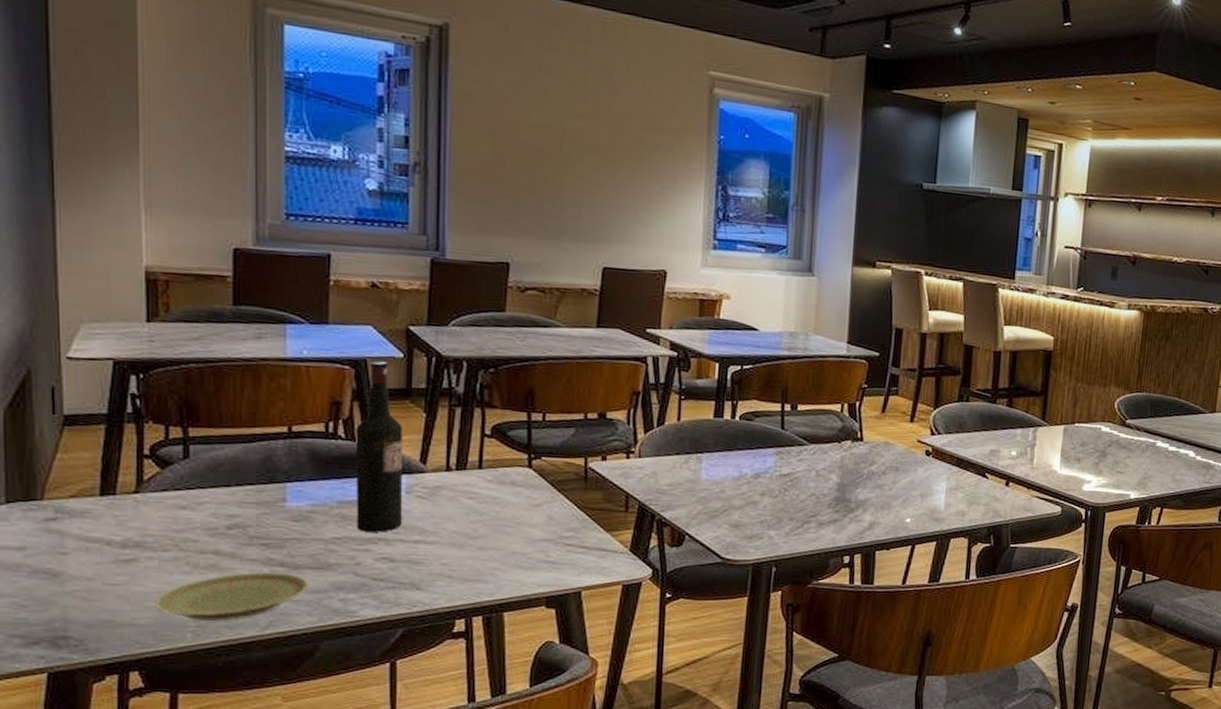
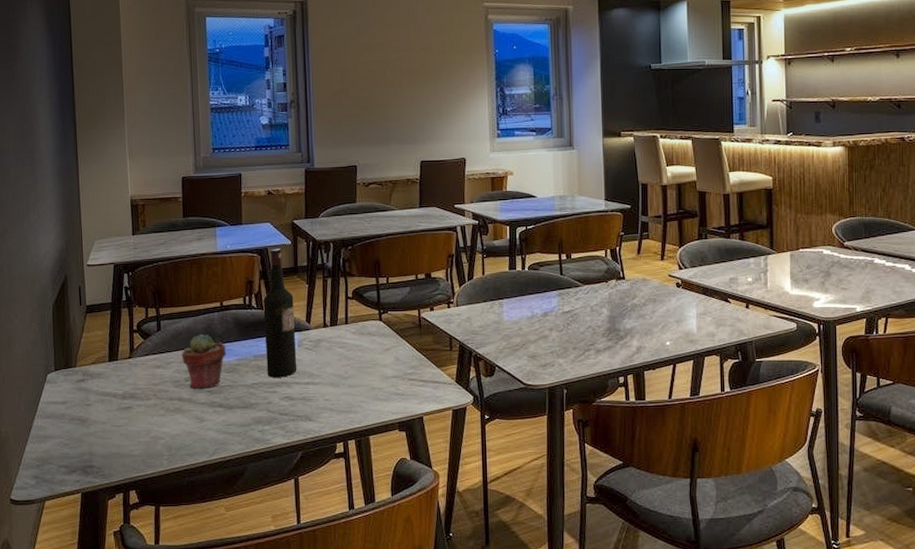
plate: present [155,572,309,621] -> none [144,412,239,450]
potted succulent: none [221,467,294,541] -> present [181,334,226,389]

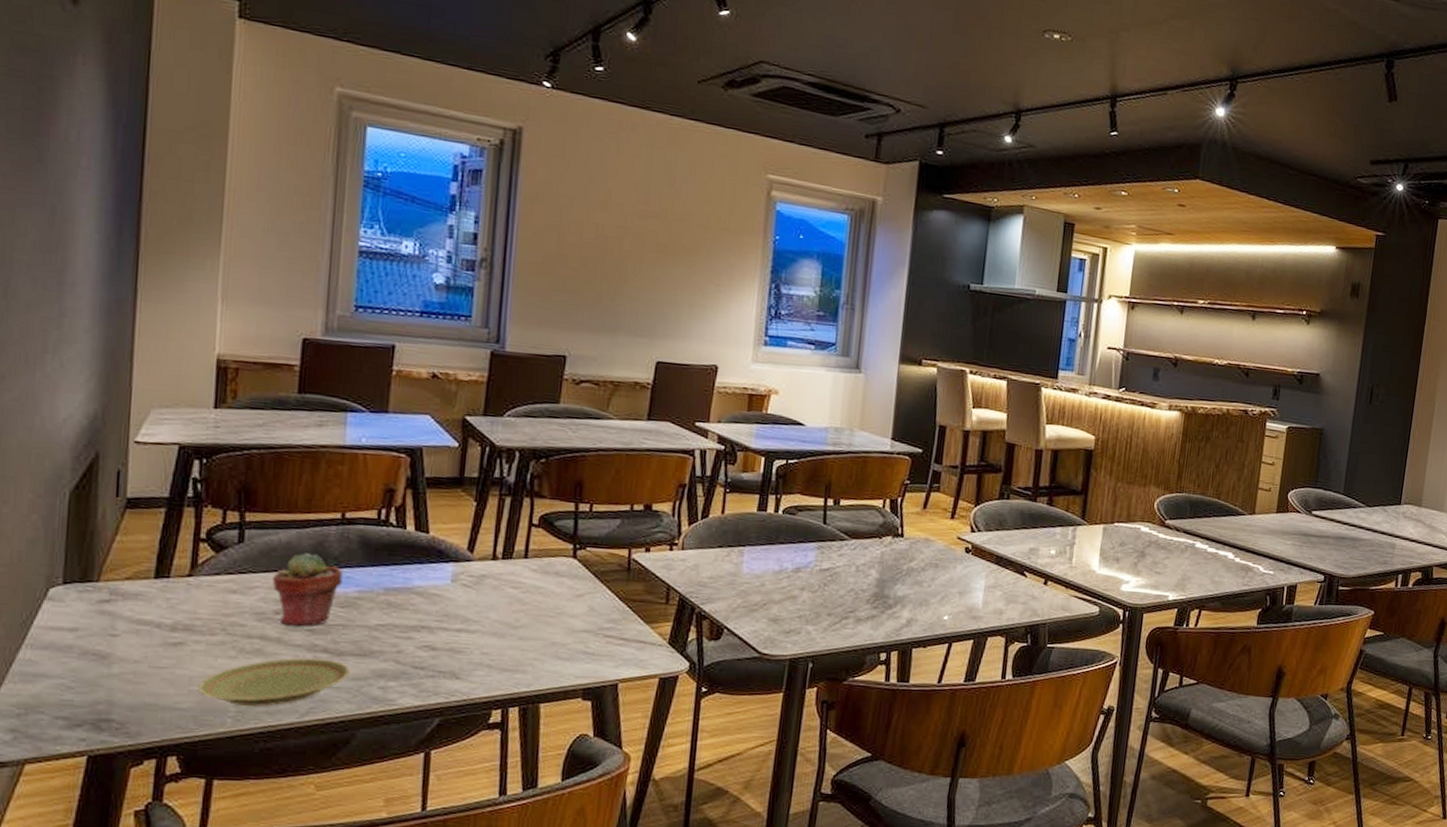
plate: none [144,412,239,450] -> present [198,658,351,707]
wine bottle: present [263,248,297,378] -> none [401,449,453,620]

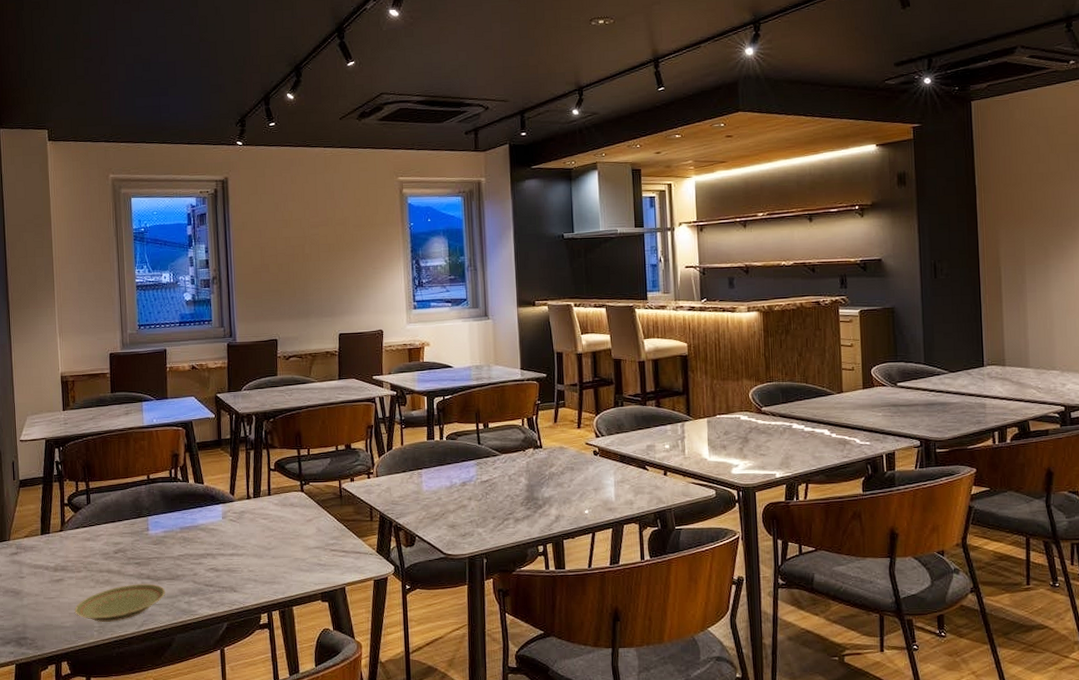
potted succulent: present [272,553,343,626] -> none [110,507,153,561]

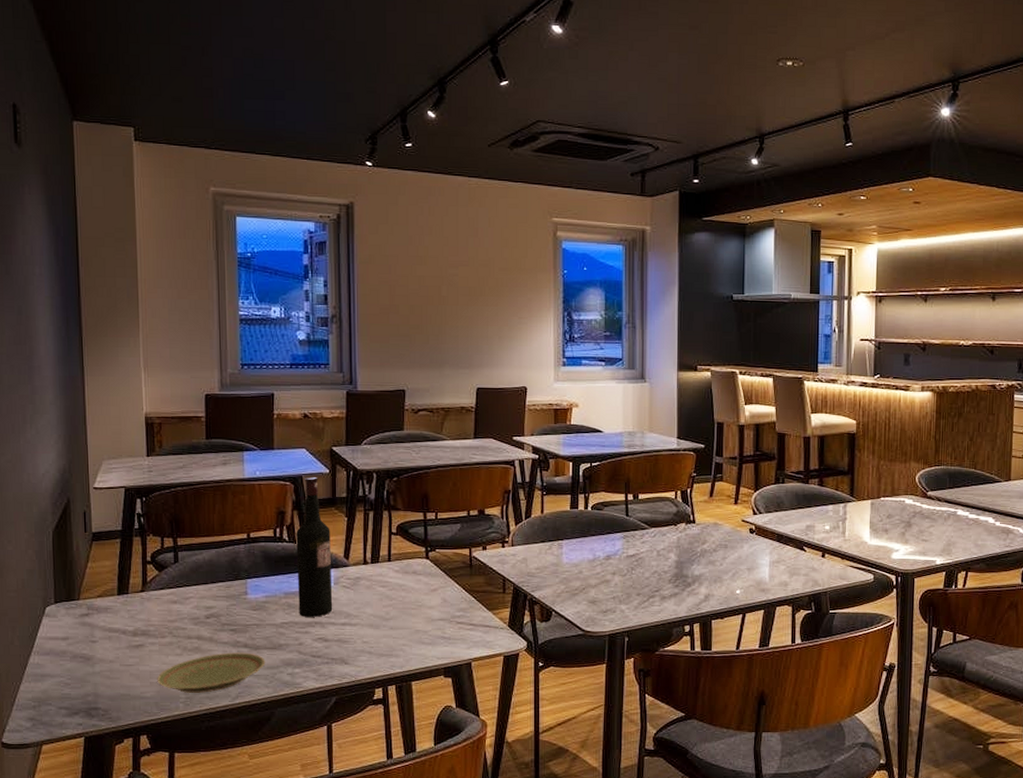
wine bottle: none [188,421,222,549] -> present [296,476,333,617]

